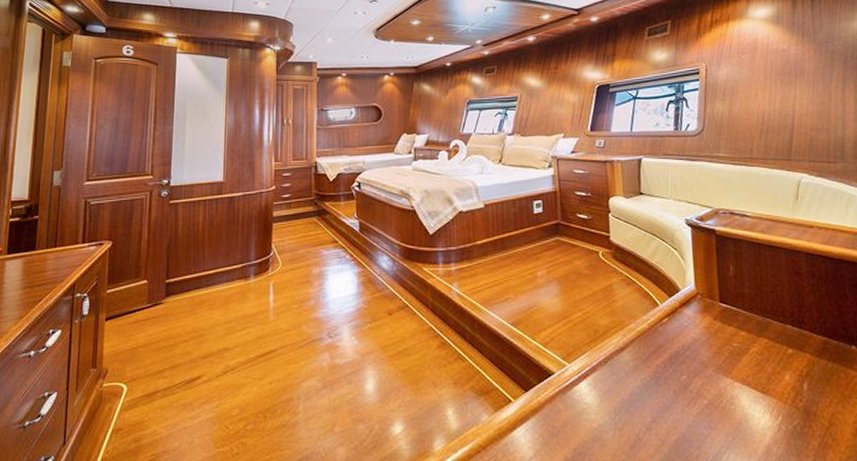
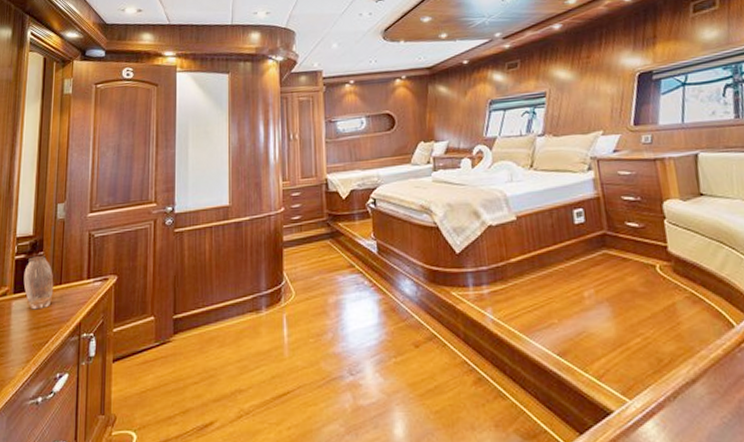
vase: none [17,220,49,270] -> present [23,256,54,310]

